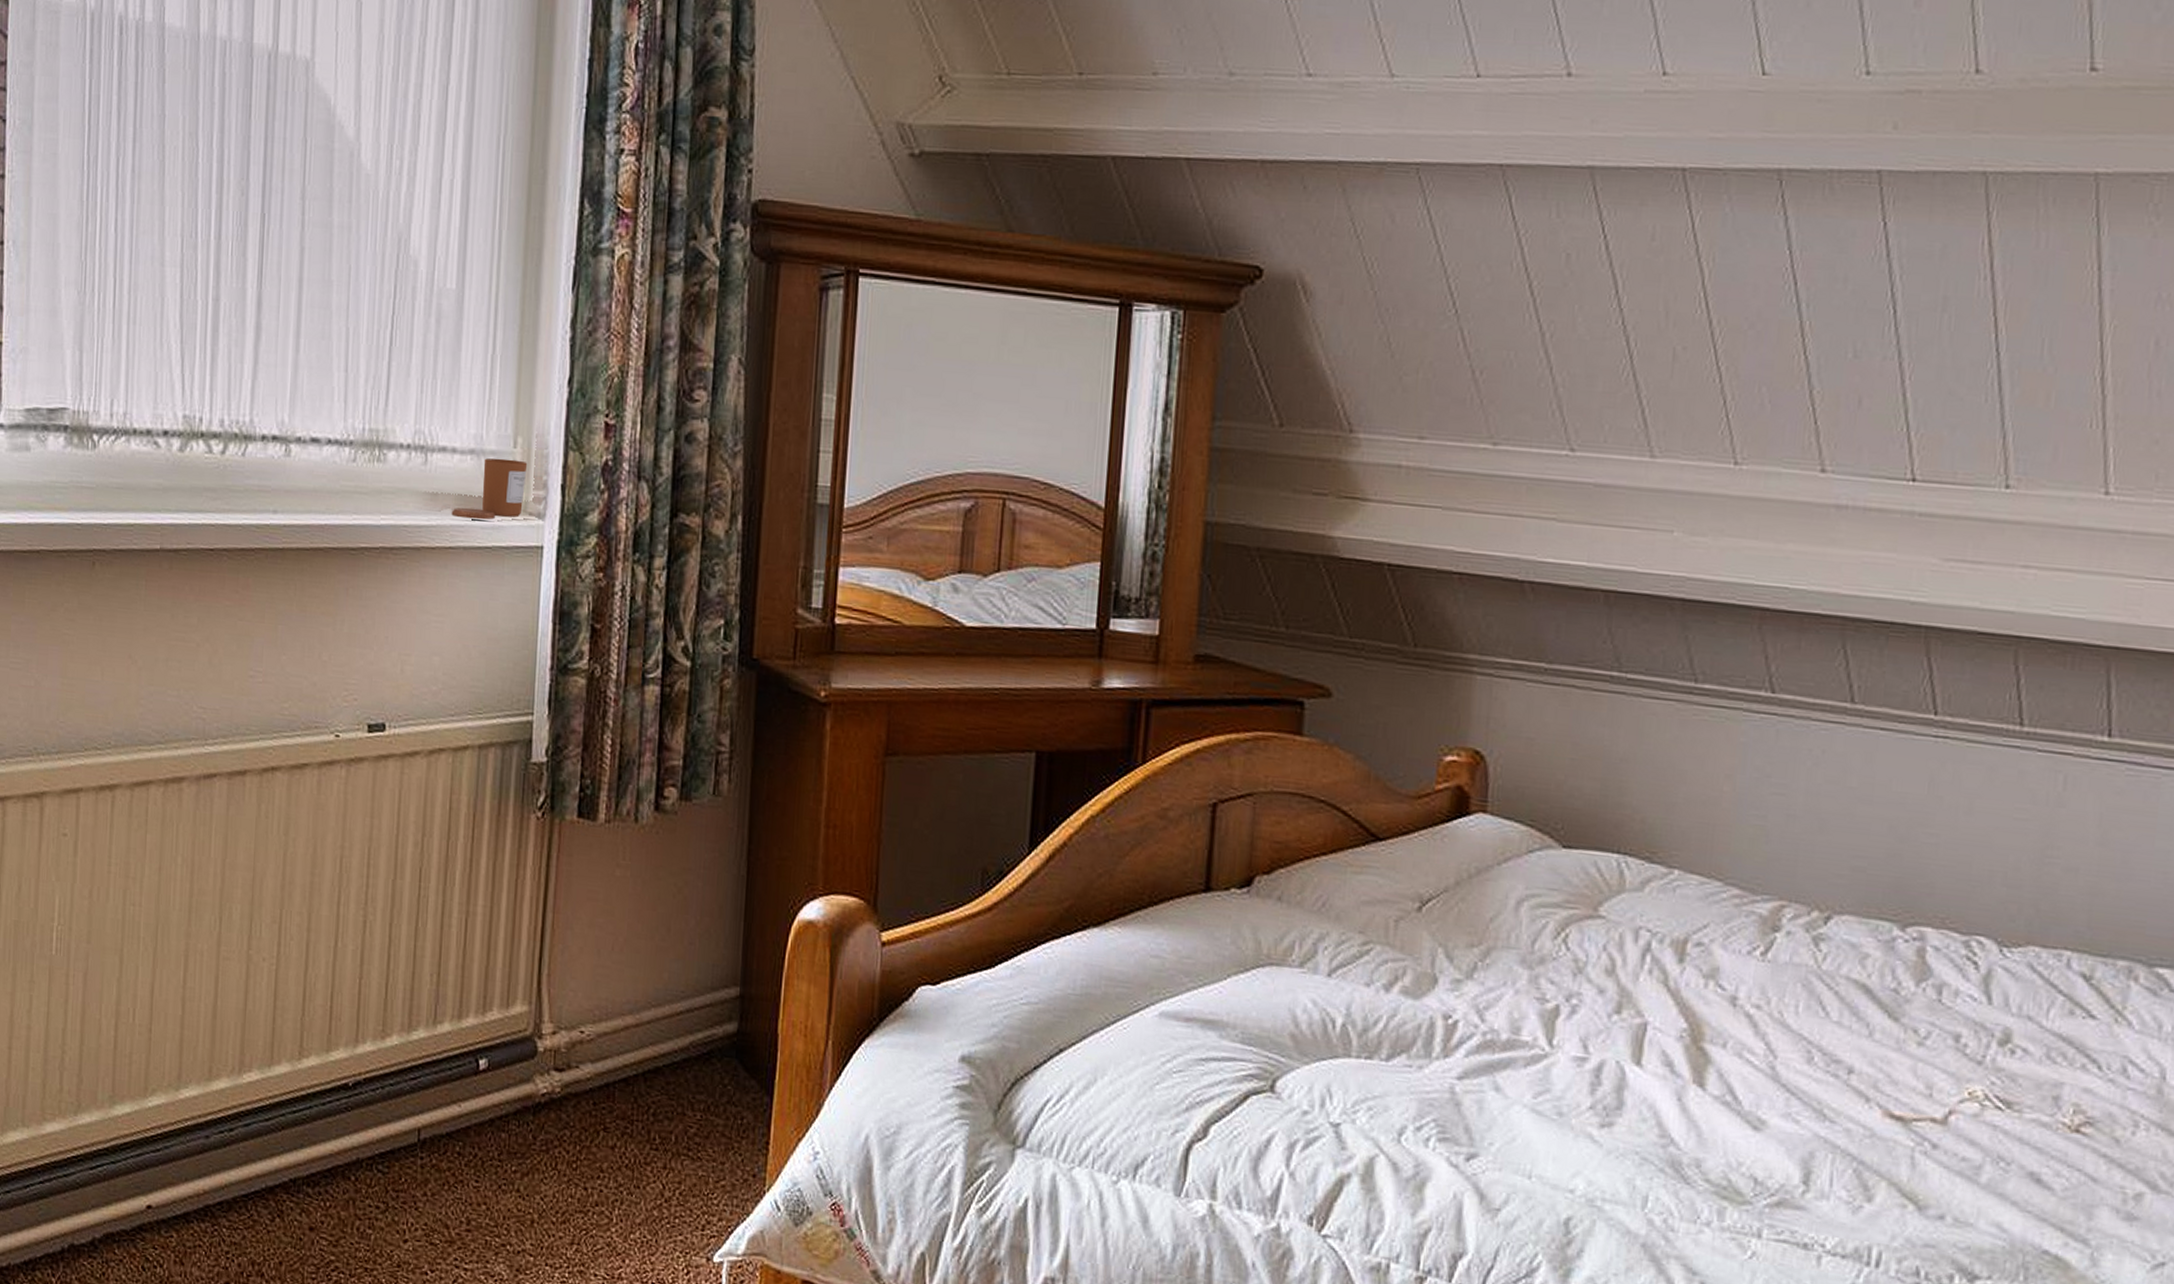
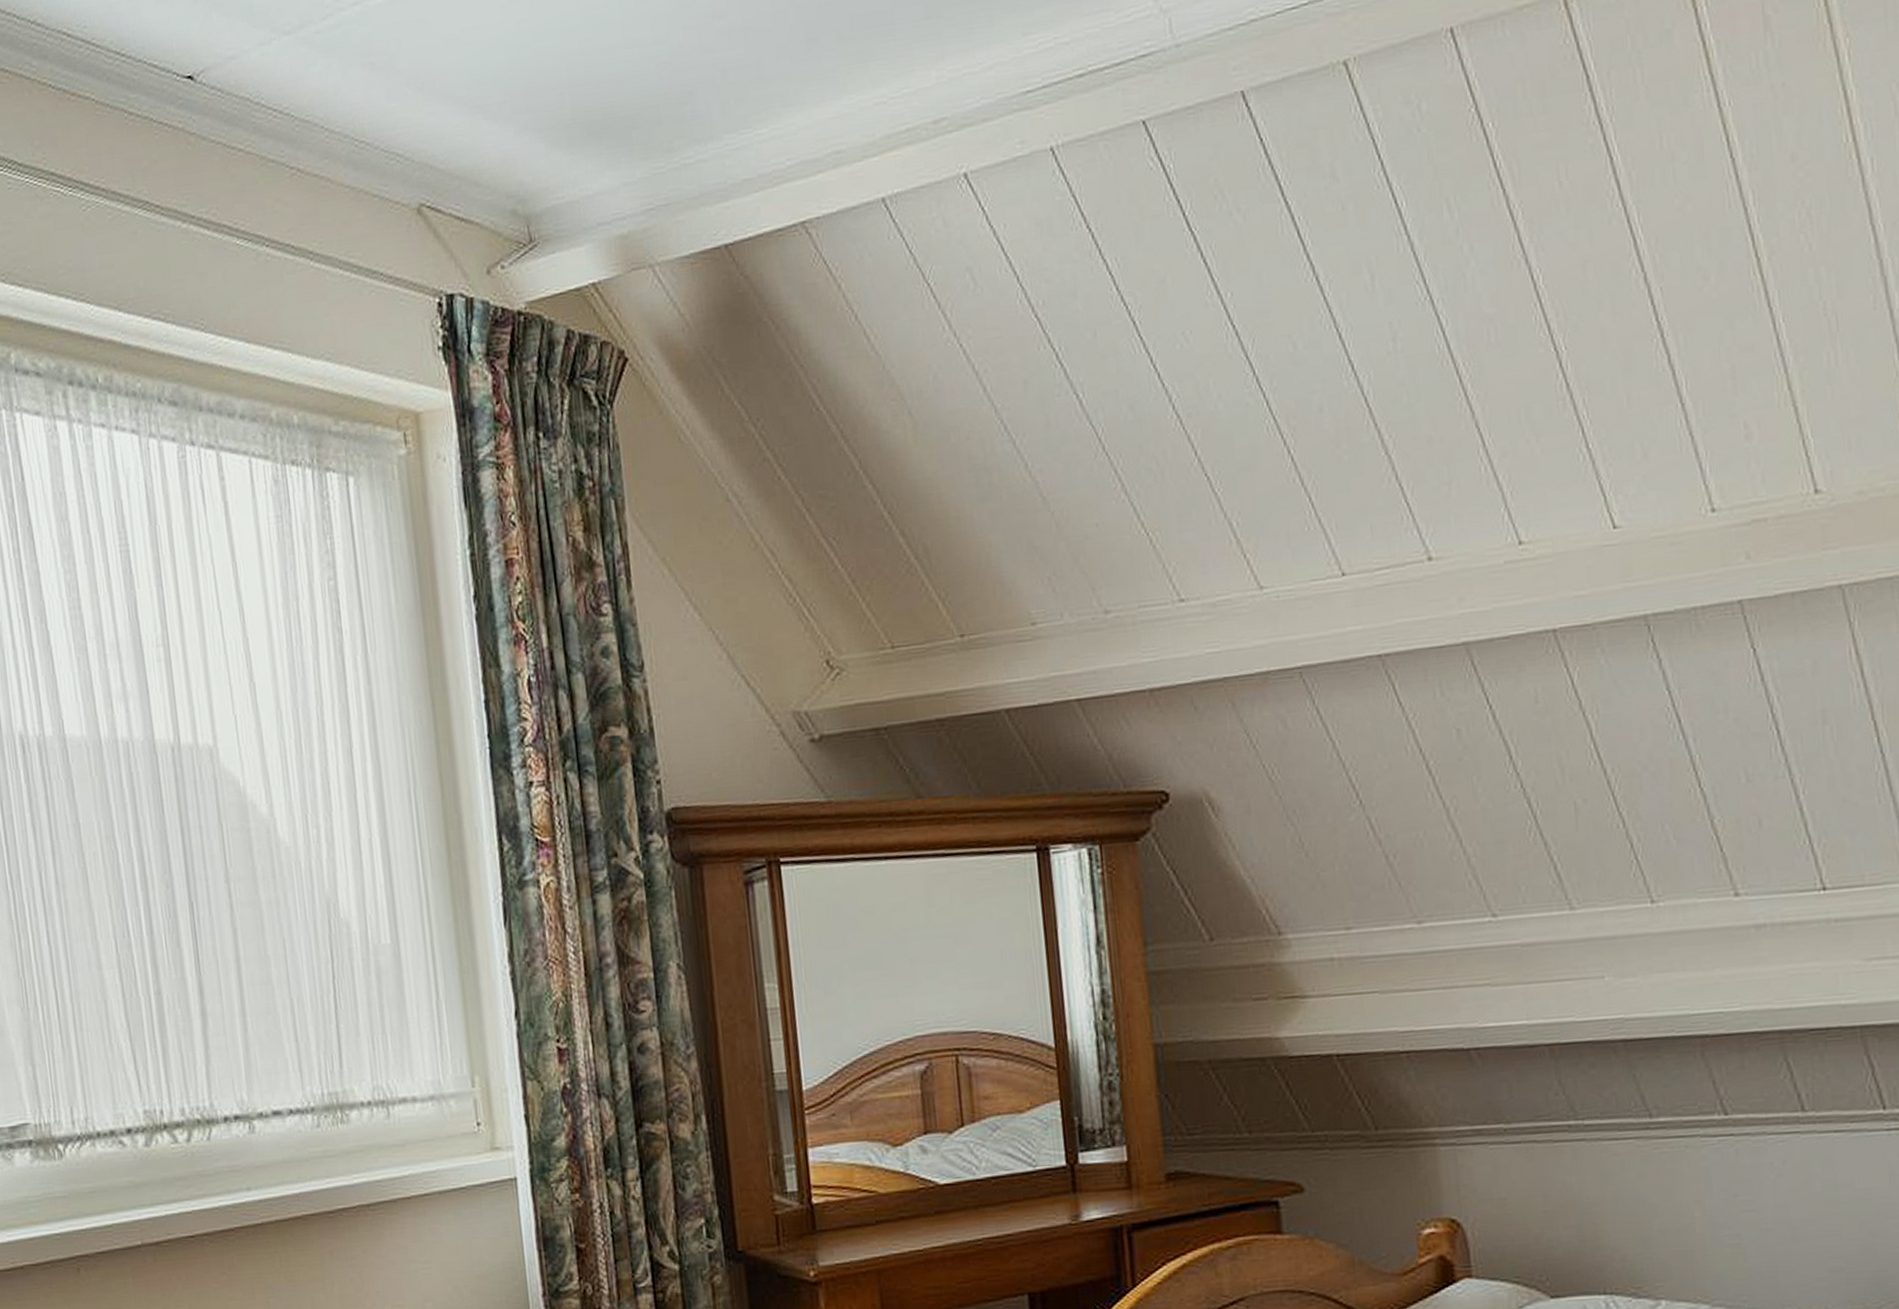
candle: present [451,458,528,520] -> none [421,1098,490,1164]

